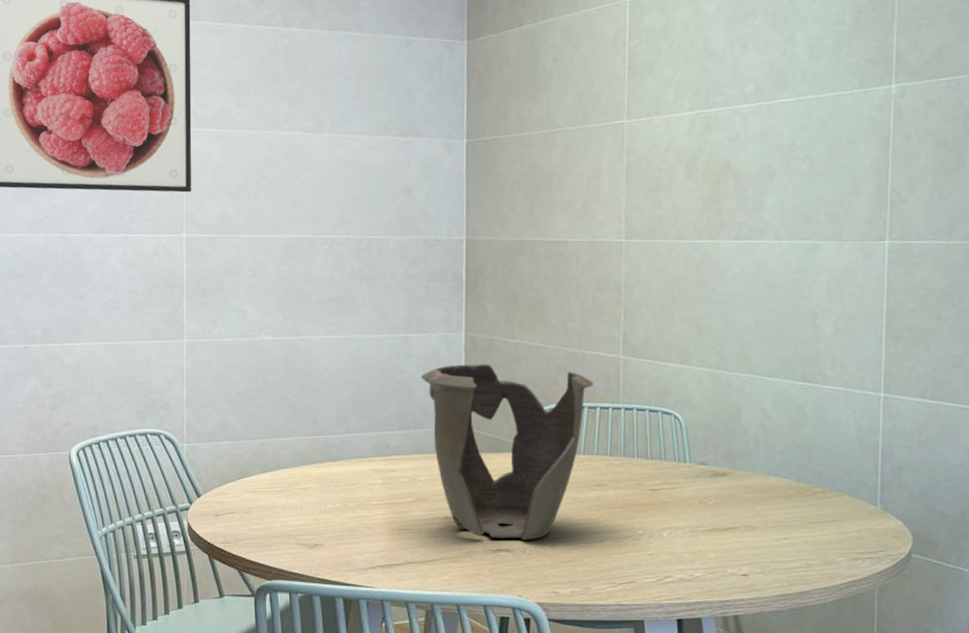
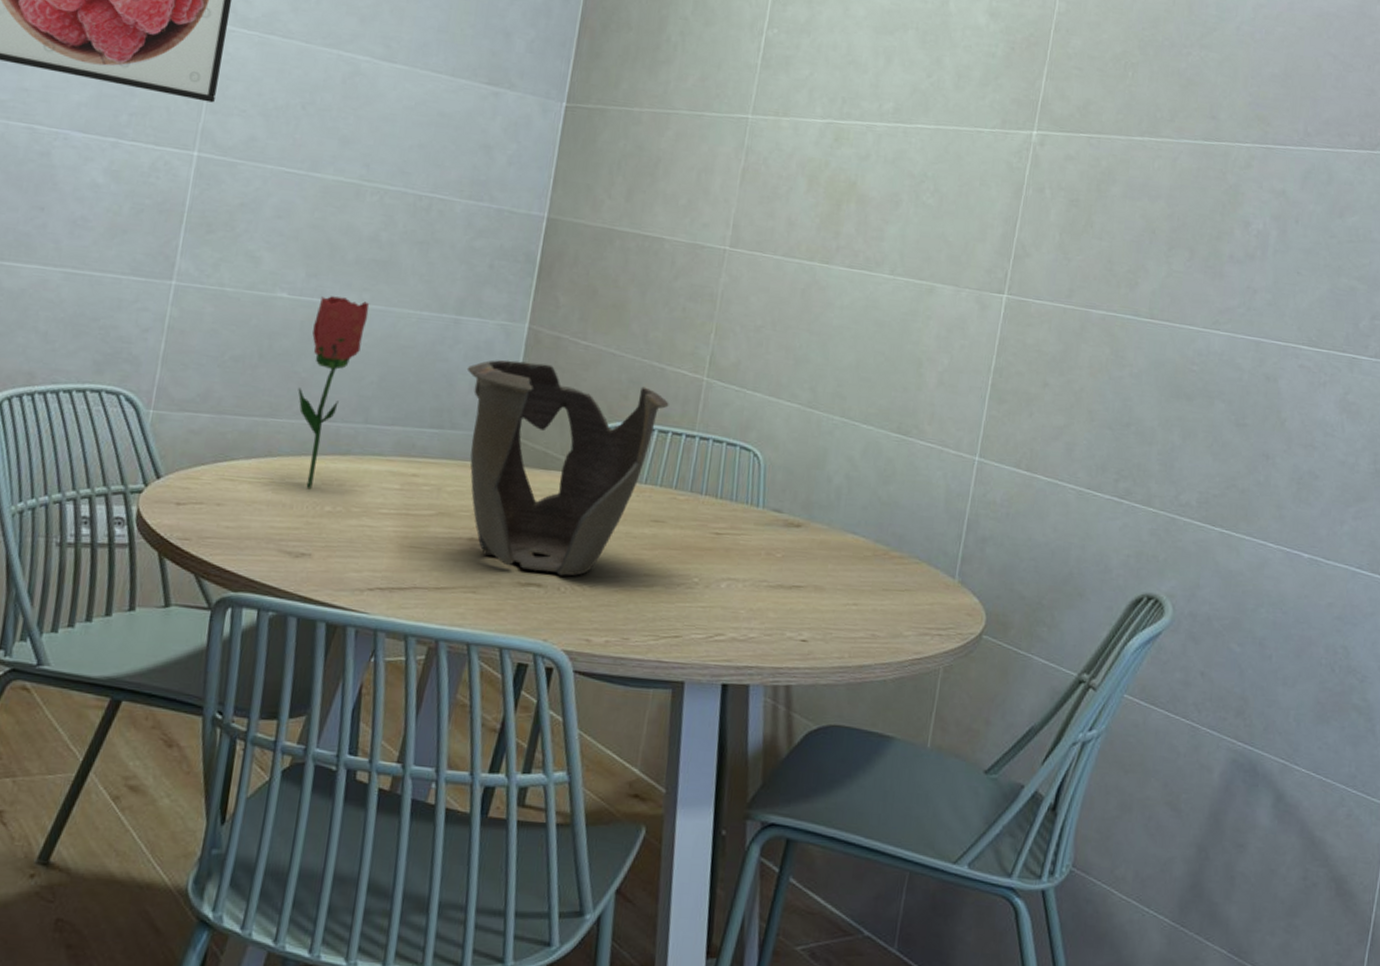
flower: none [291,333,336,491] -> present [298,296,370,488]

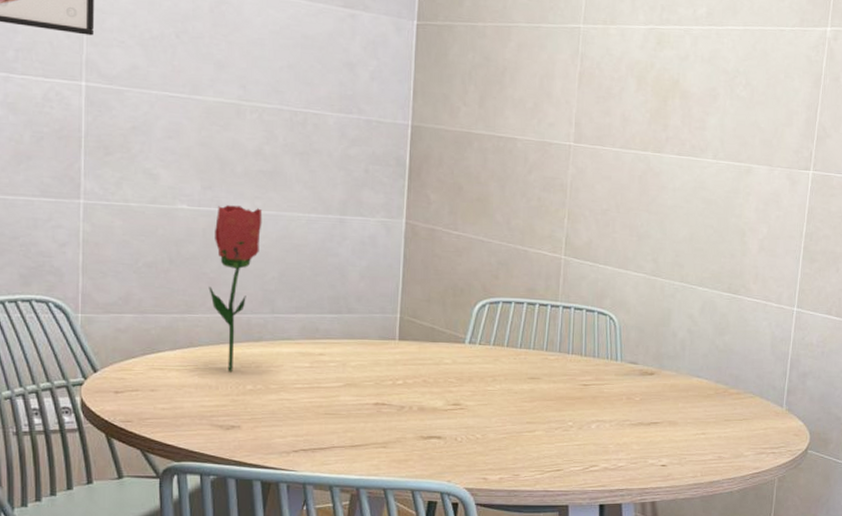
decorative bowl: present [466,360,669,577] -> none [355,251,534,429]

